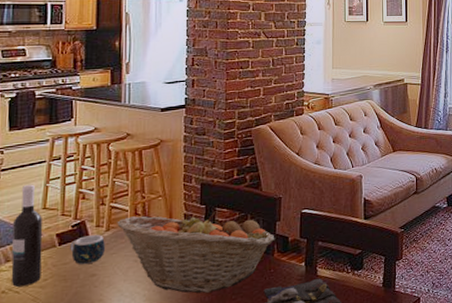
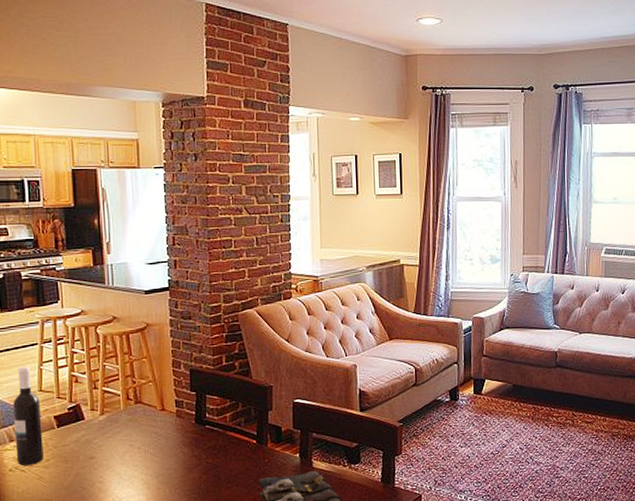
mug: present [70,235,105,264] -> none [68,418,101,447]
fruit basket: present [117,212,275,294] -> none [110,399,268,480]

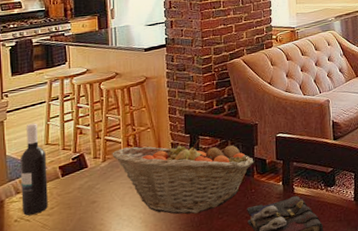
fruit basket: none [110,399,268,480] -> present [112,140,254,215]

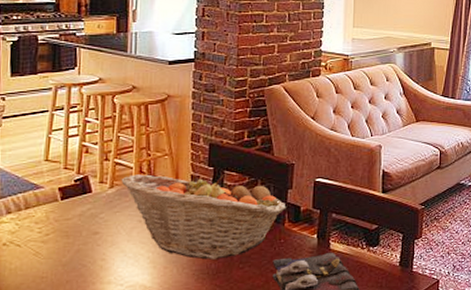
wine bottle: present [21,123,48,216] -> none [12,134,45,240]

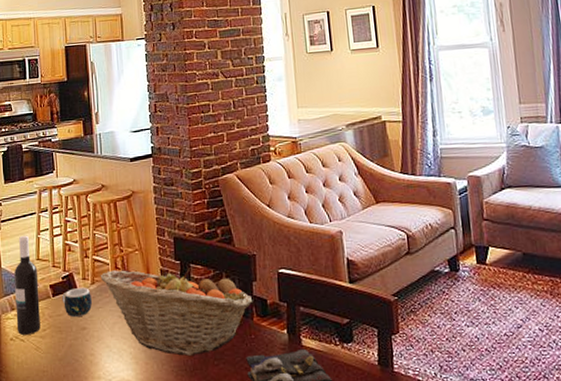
wine bottle: none [12,134,45,240] -> present [14,235,40,335]
mug: none [73,191,108,221] -> present [62,288,92,317]

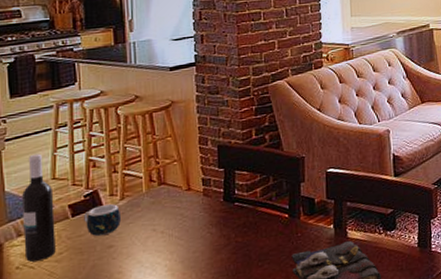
fruit basket: present [100,269,253,356] -> none [131,175,301,262]

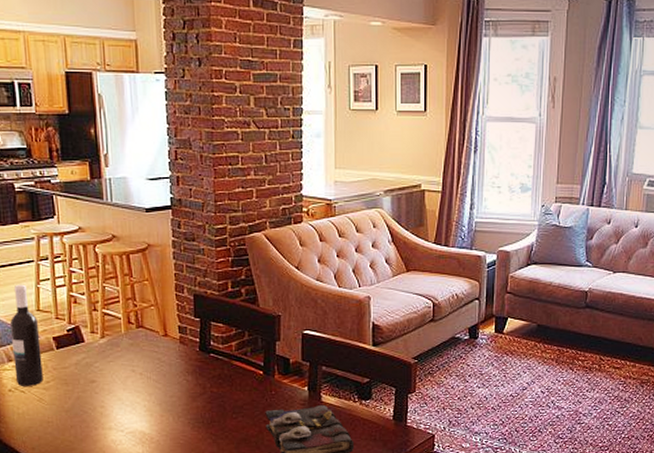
mug: present [84,204,121,236] -> none [67,341,102,369]

